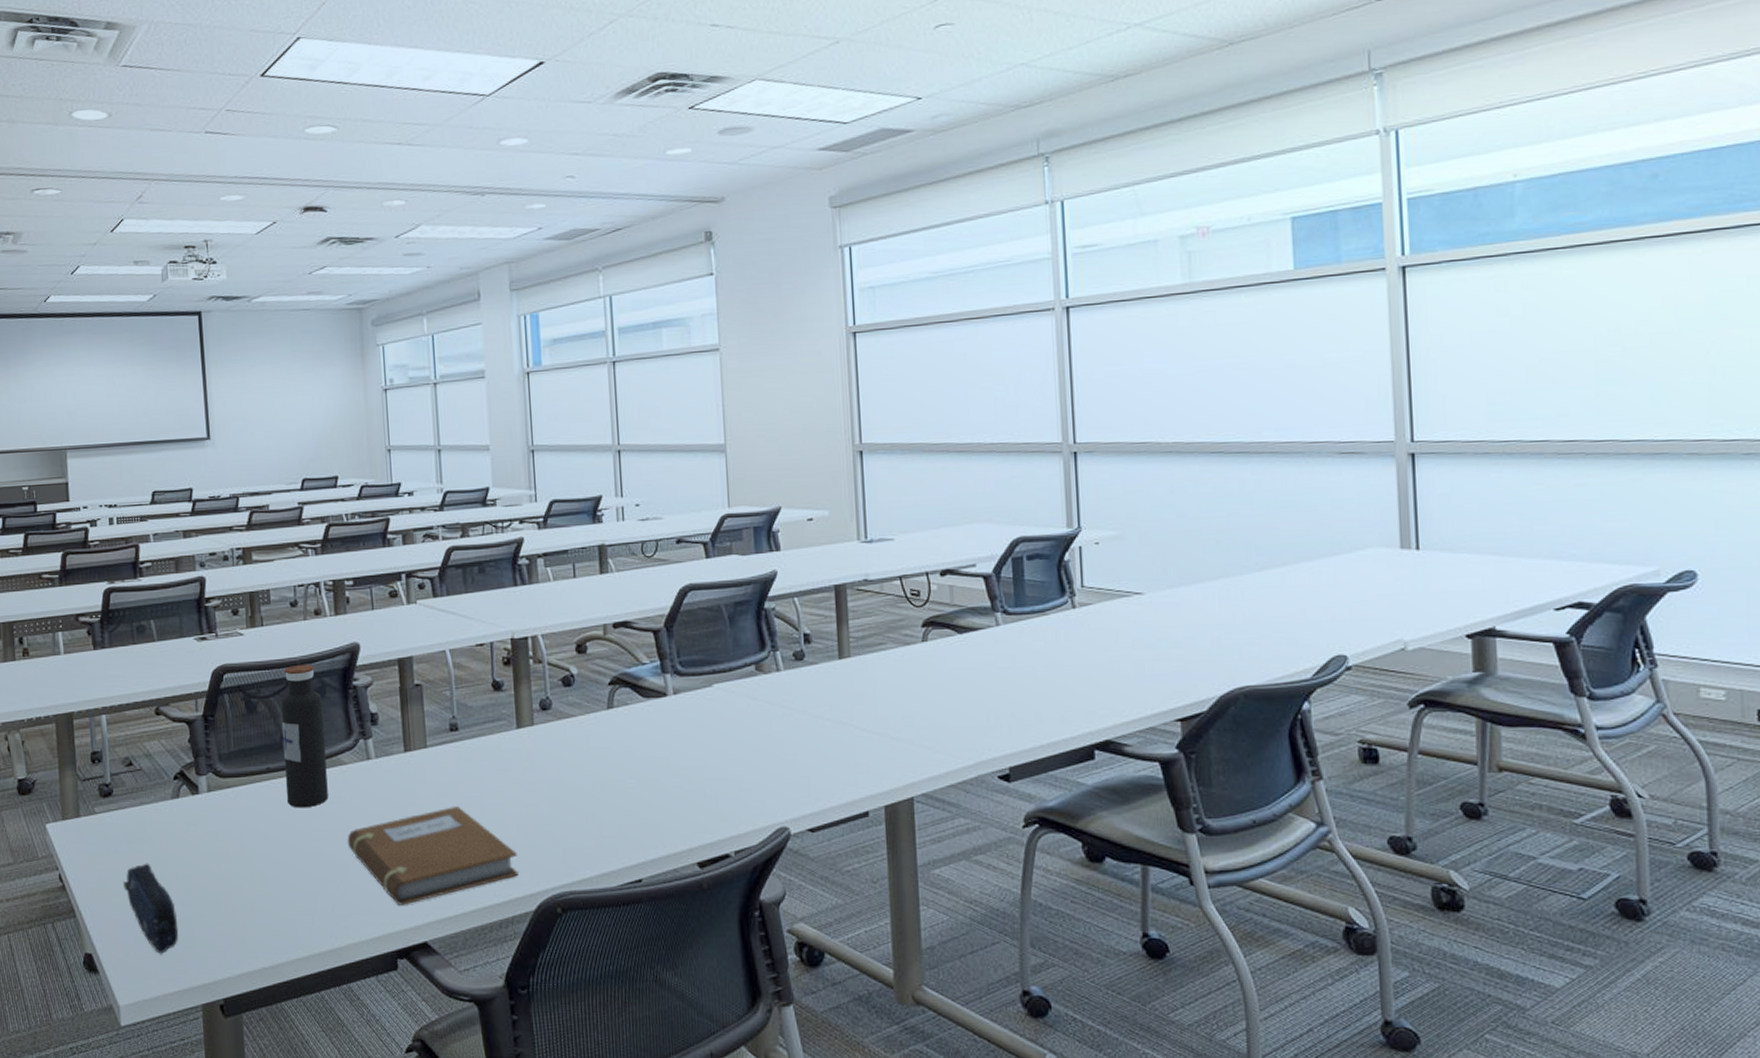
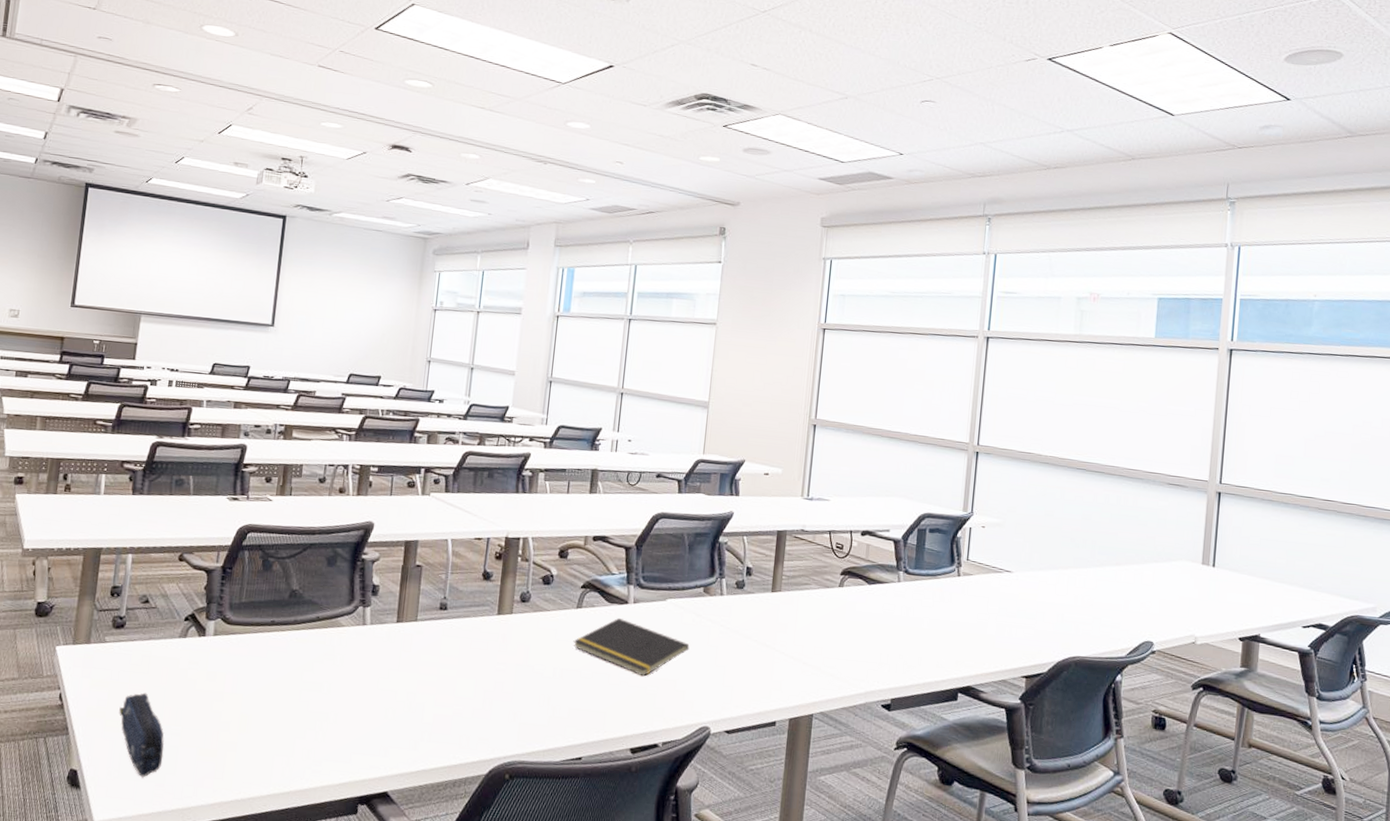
water bottle: present [280,664,328,808] -> none [285,533,332,661]
notebook: present [347,805,518,905] -> none [332,675,479,757]
notepad: none [609,713,749,778] -> present [573,617,690,677]

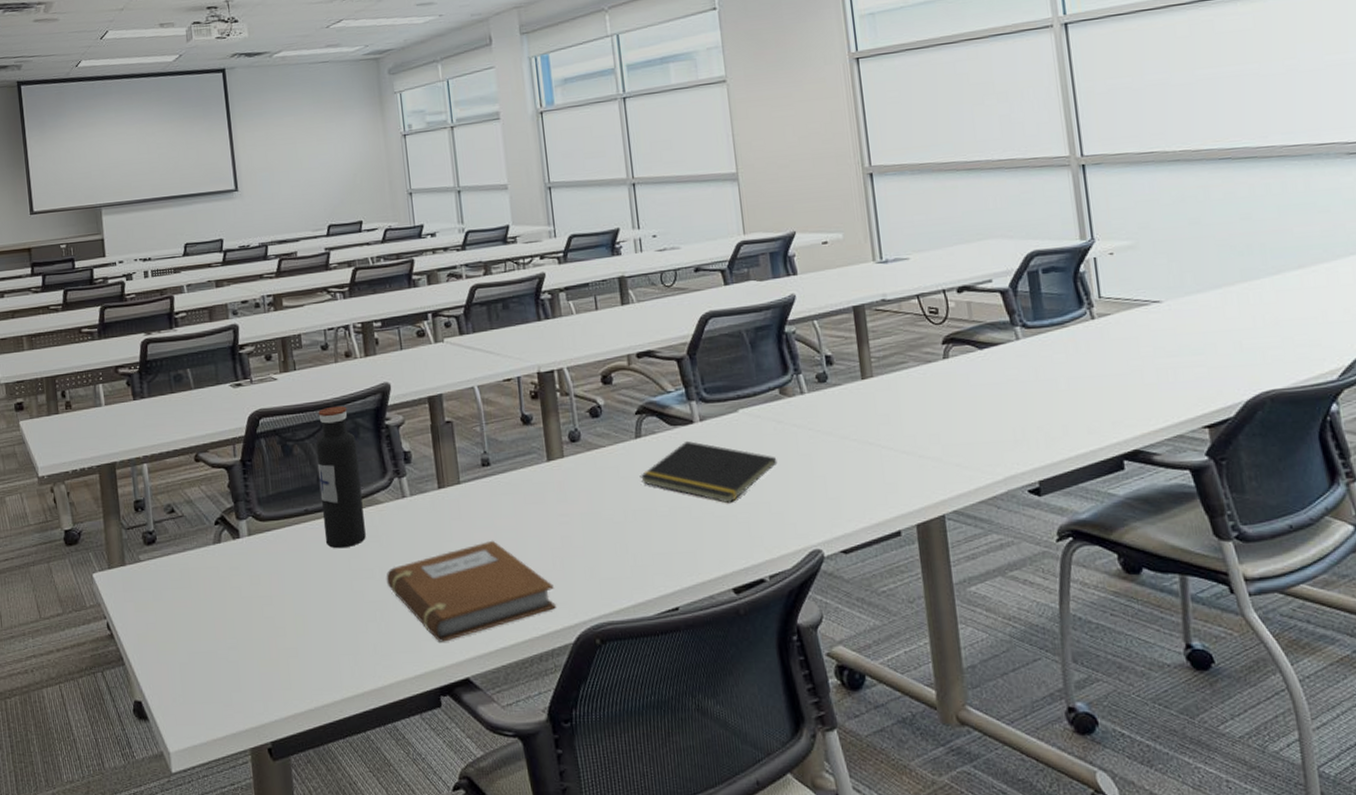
pencil case: present [119,692,165,778] -> none [169,608,225,700]
water bottle: none [285,533,332,661] -> present [315,405,366,549]
notebook: none [332,675,479,757] -> present [386,540,556,642]

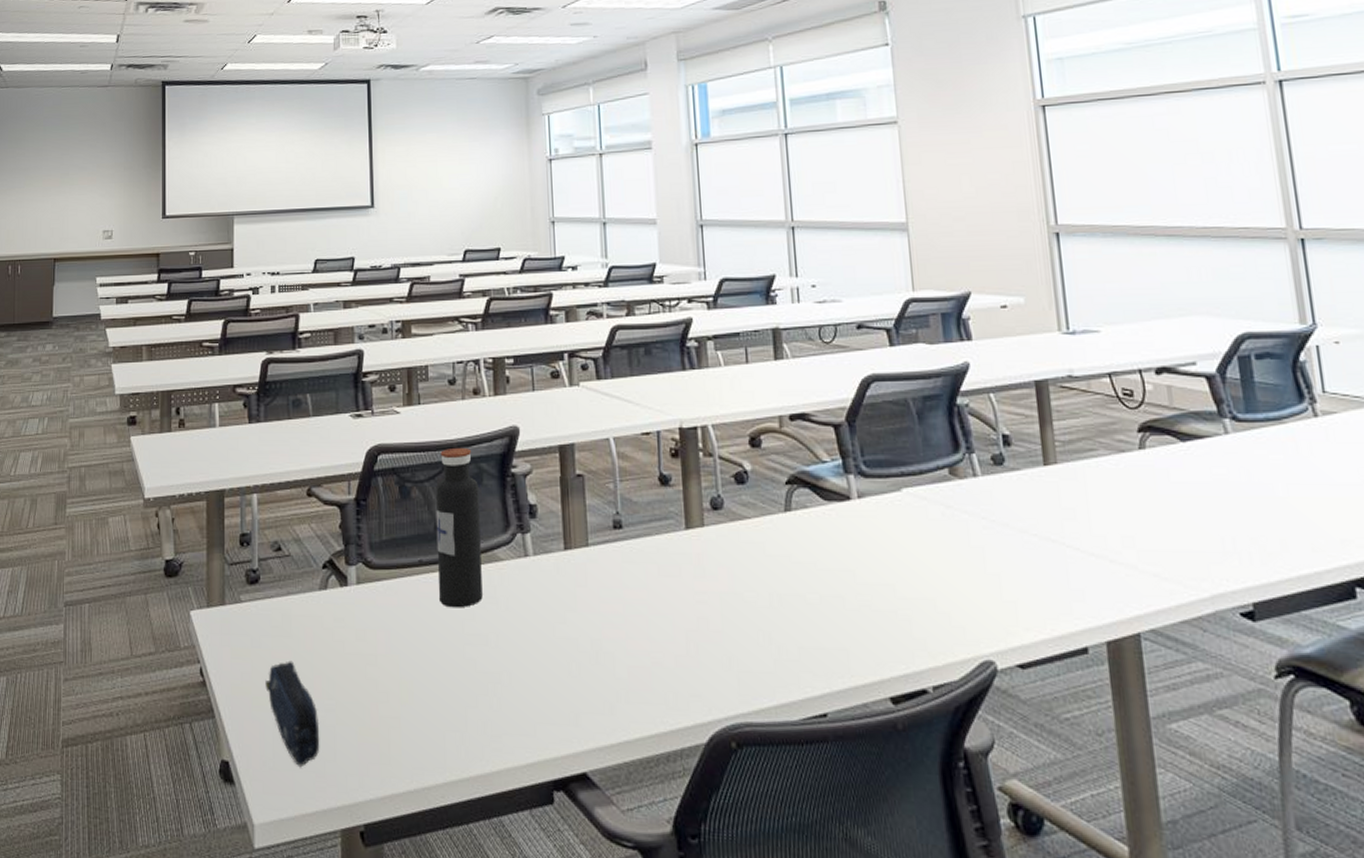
pencil case: none [169,608,225,700] -> present [265,660,320,768]
notebook: present [386,540,556,642] -> none [501,614,688,728]
notepad: present [639,440,778,504] -> none [788,519,945,597]

